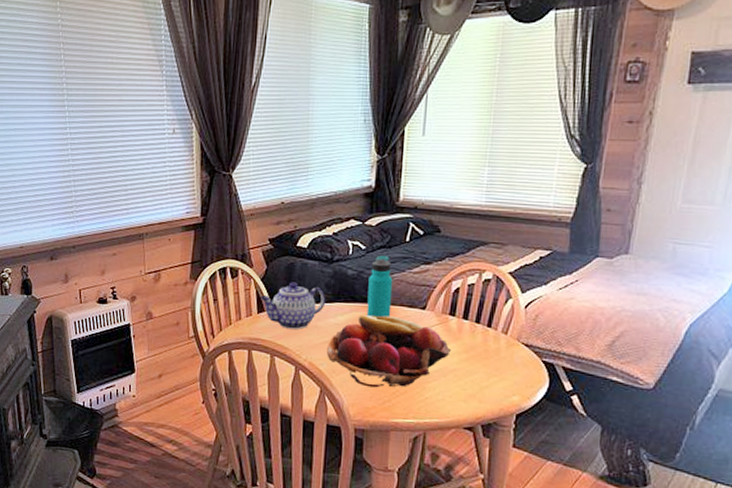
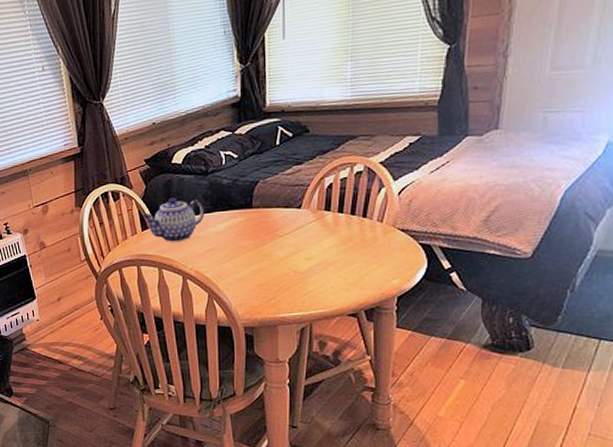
fruit basket: present [327,314,451,388] -> none [211,218,329,287]
water bottle: present [366,254,393,318] -> none [244,160,268,222]

